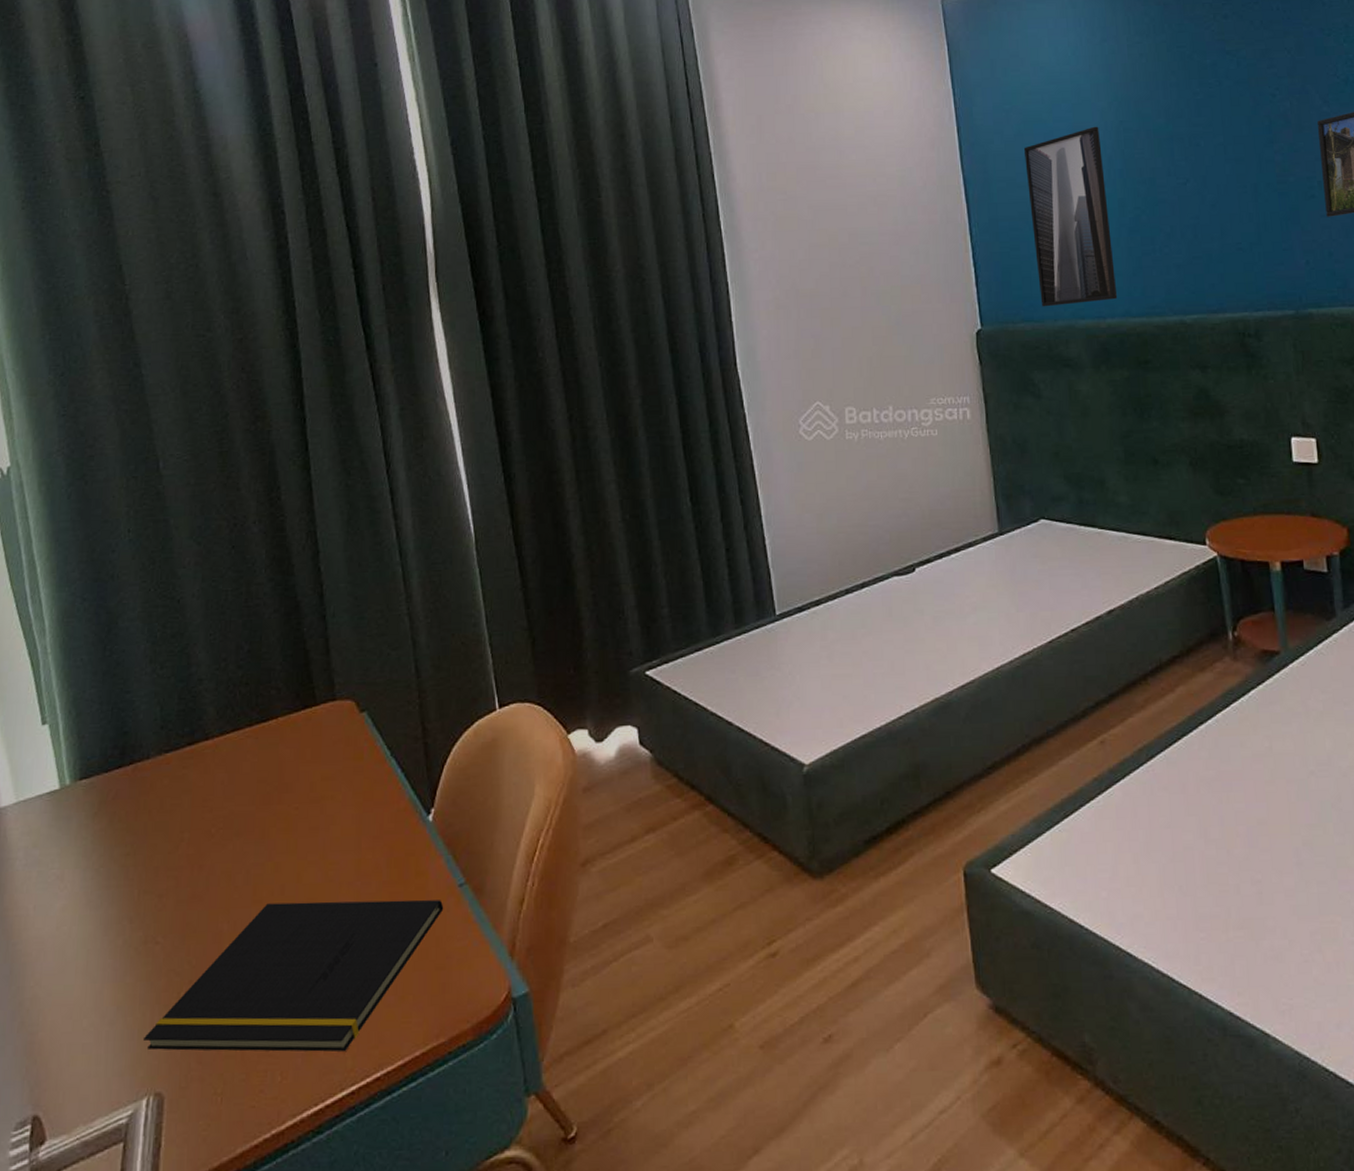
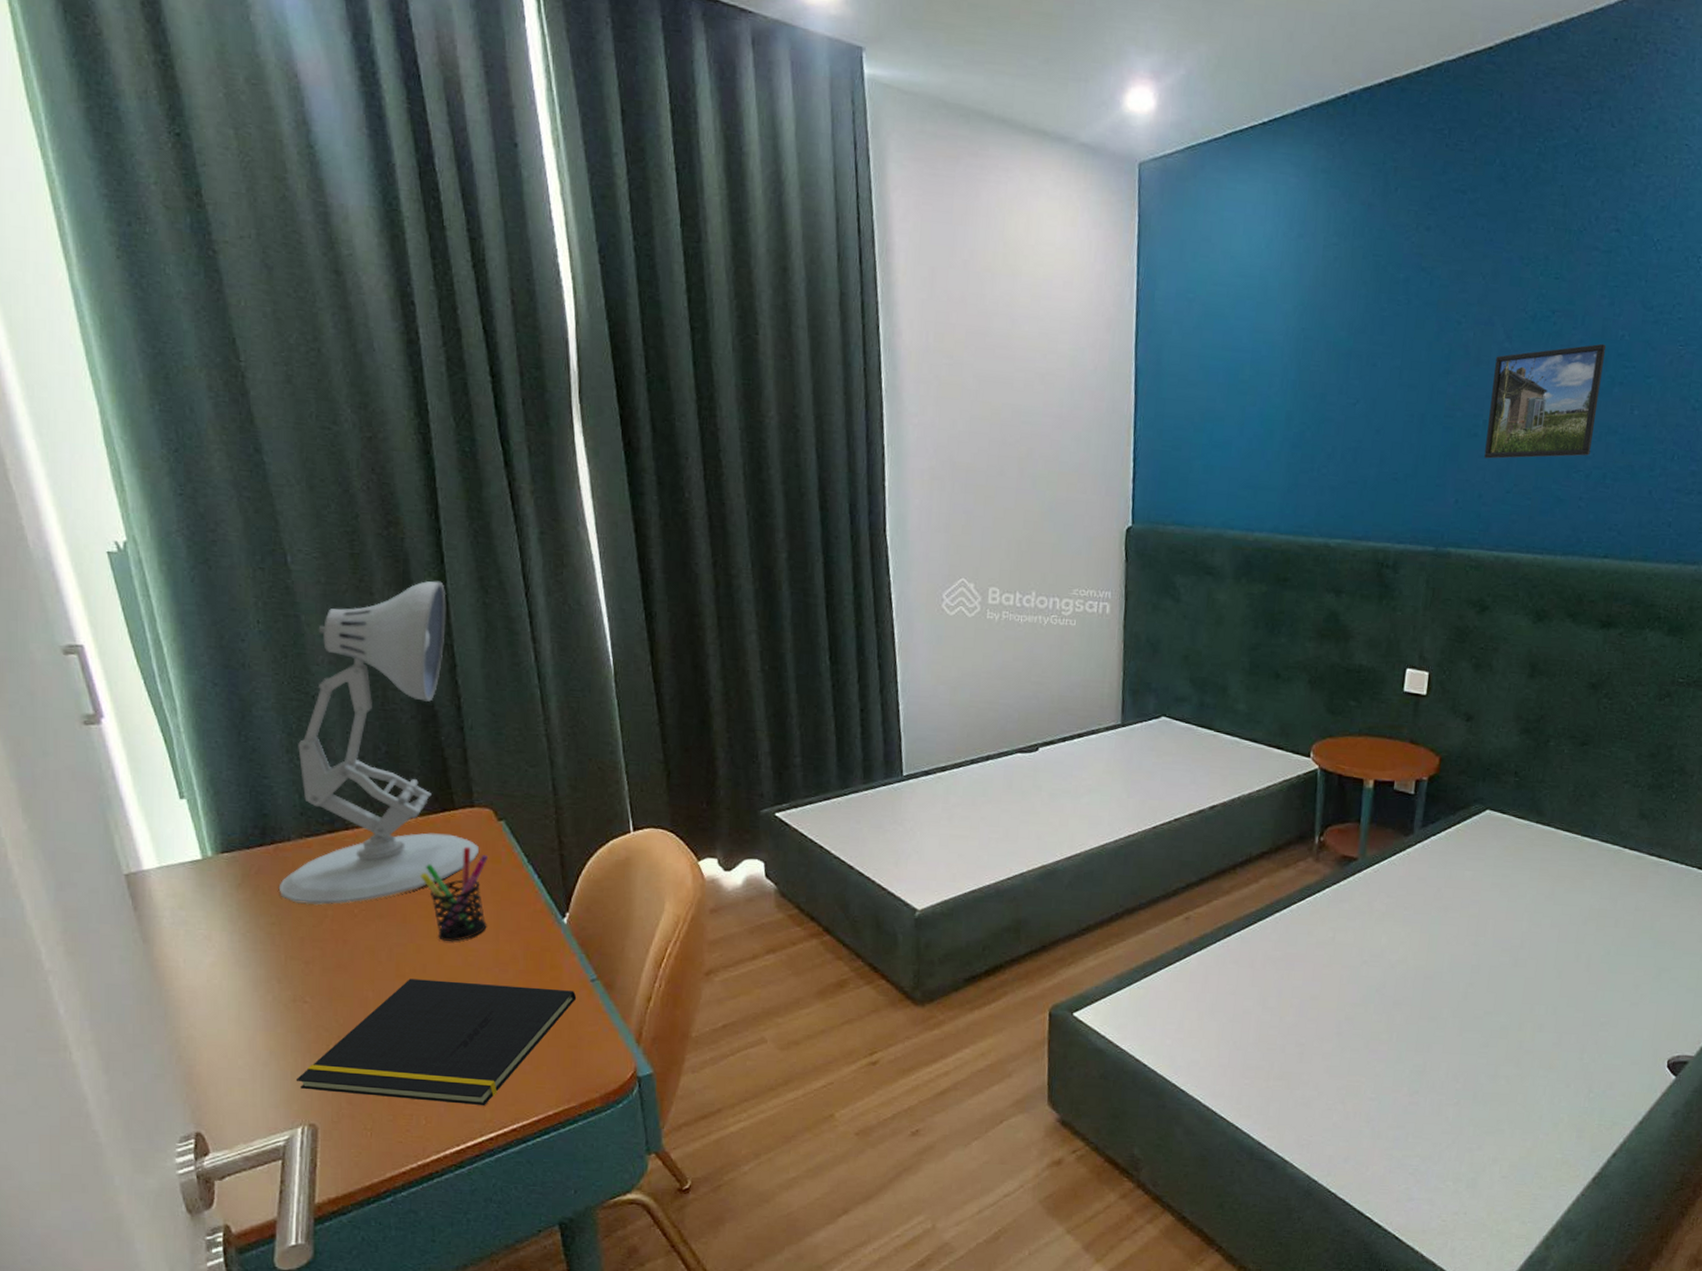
desk lamp: none [135,468,341,829] -> present [278,580,480,906]
pen holder: none [280,745,349,856] -> present [421,846,488,942]
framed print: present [1024,126,1118,307] -> none [1194,330,1280,514]

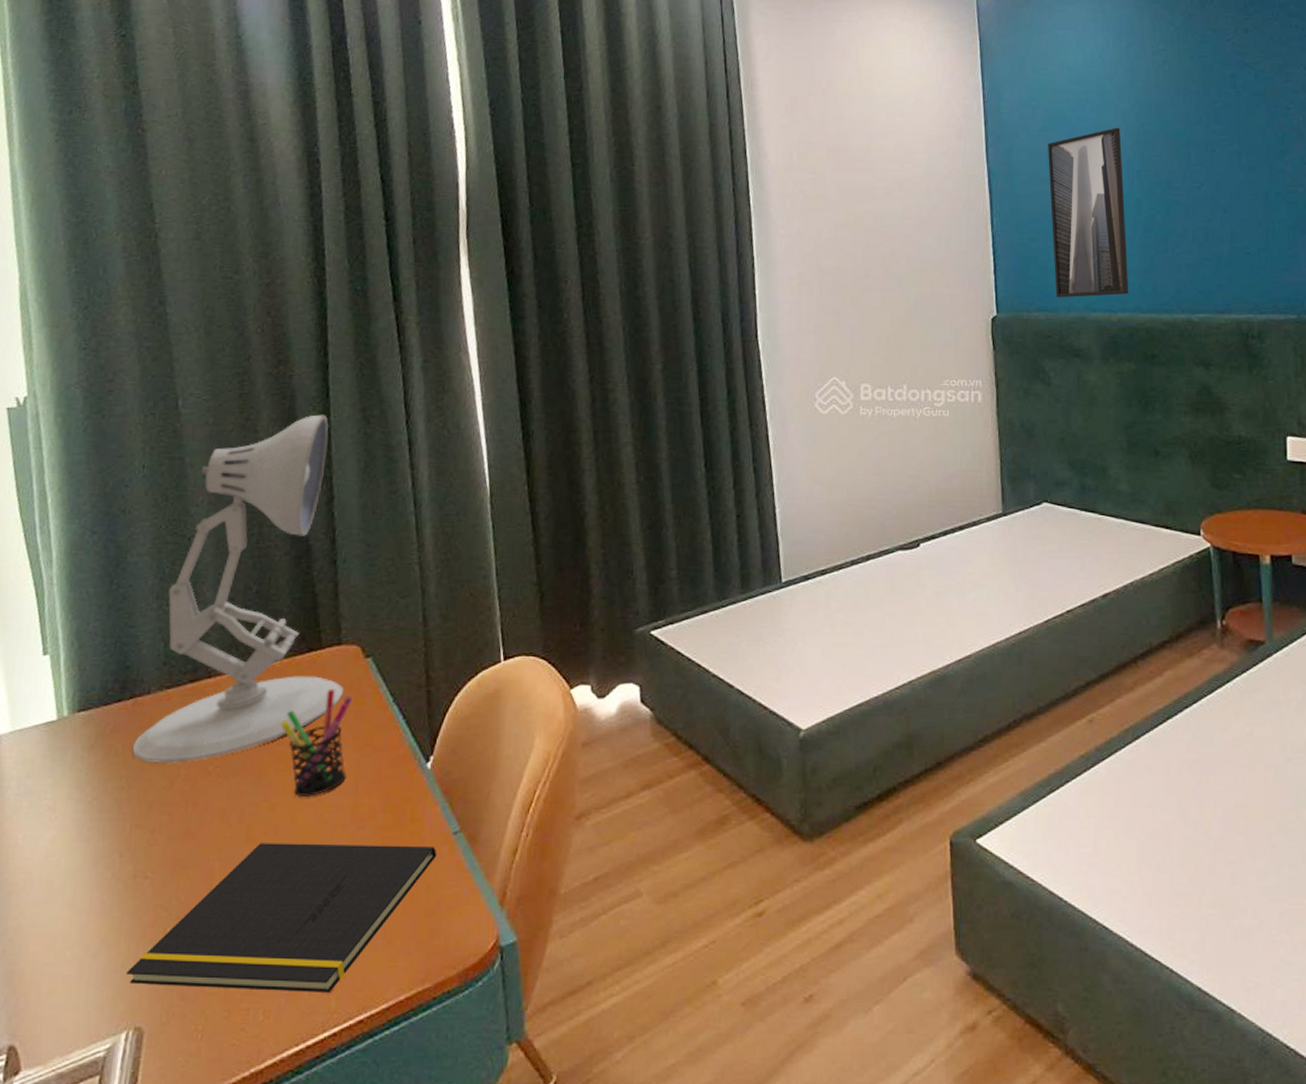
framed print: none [1194,330,1280,514] -> present [1048,127,1129,298]

